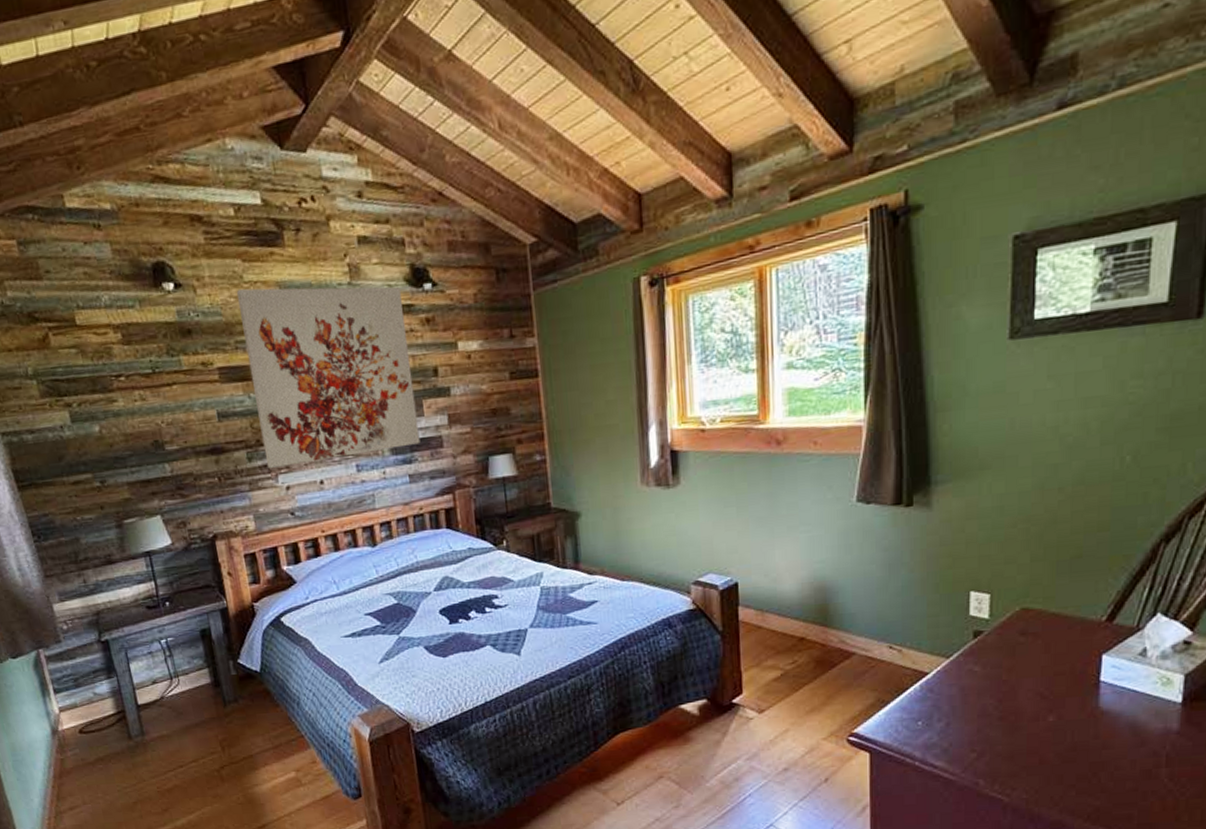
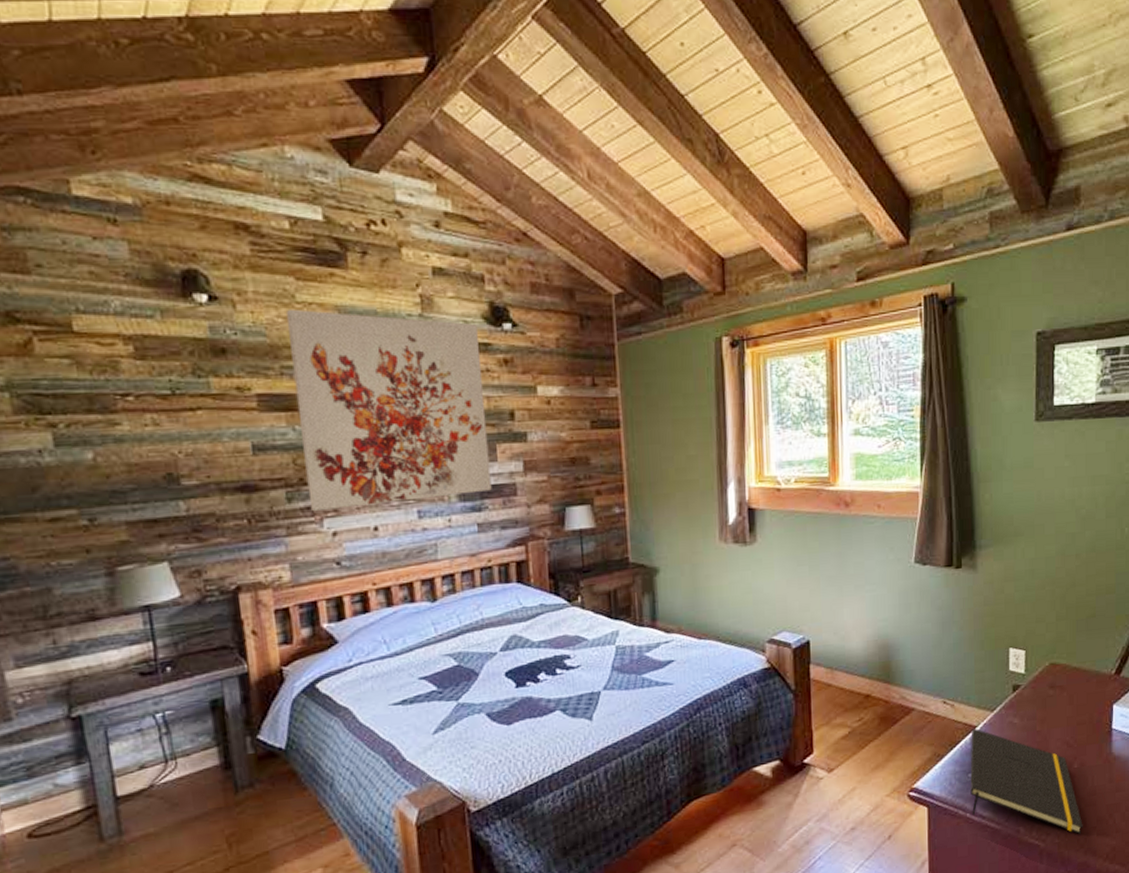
notepad: none [920,674,1059,792] -> present [970,728,1083,835]

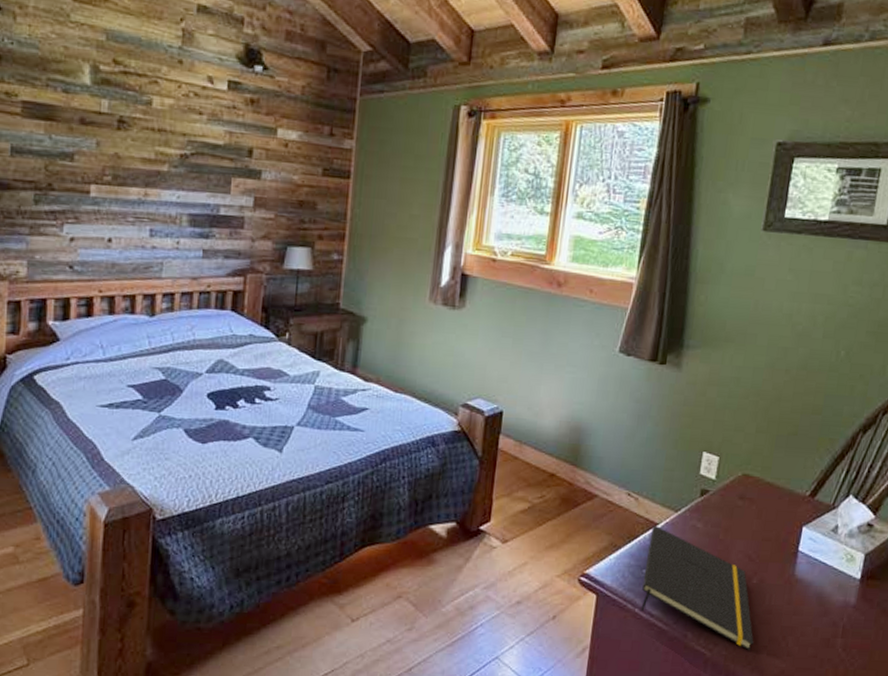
wall art: present [285,308,492,511] -> none [53,26,230,221]

